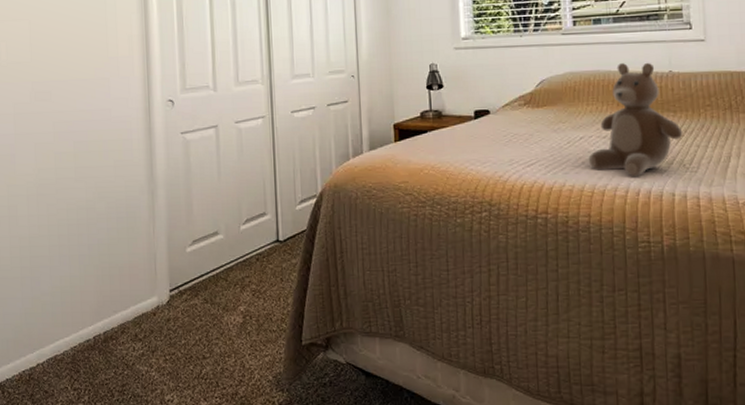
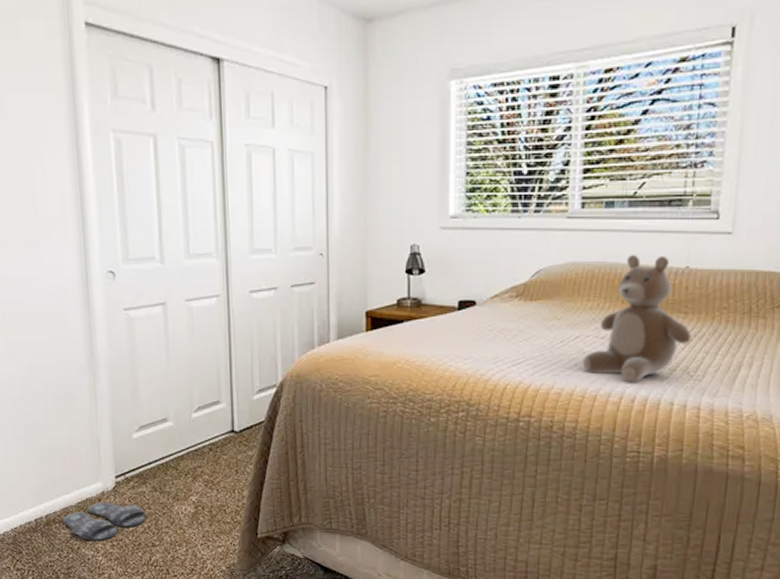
slippers: none [119,316,197,356] -> present [62,502,146,541]

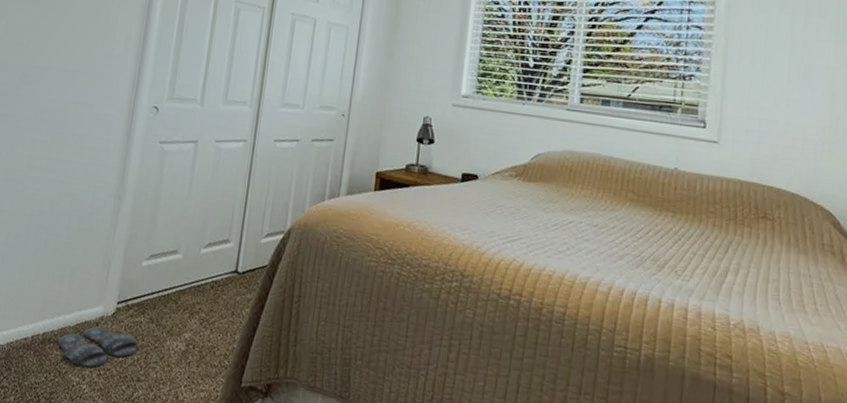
bear: present [582,255,692,383] -> none [574,151,680,275]

